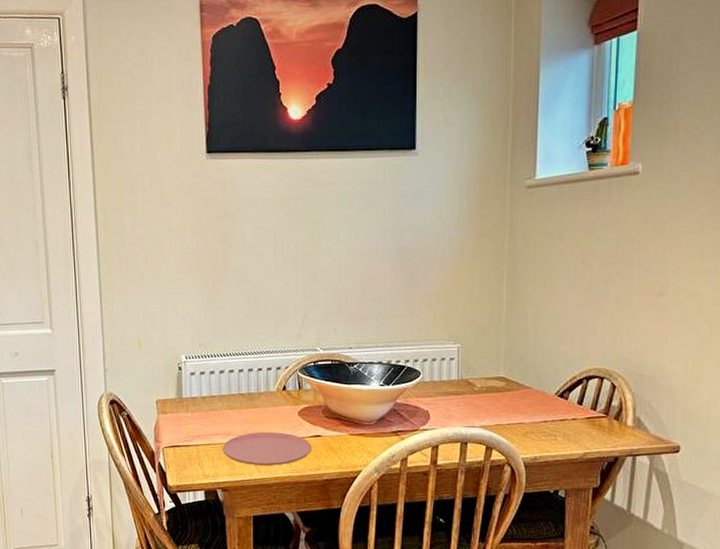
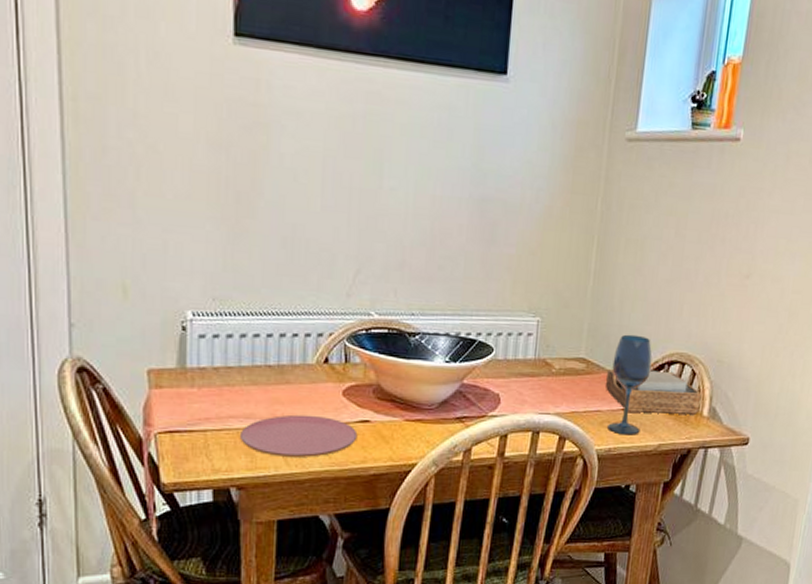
napkin holder: none [525,385,624,425] -> present [605,369,702,415]
wineglass: none [531,354,570,445] -> present [607,334,653,435]

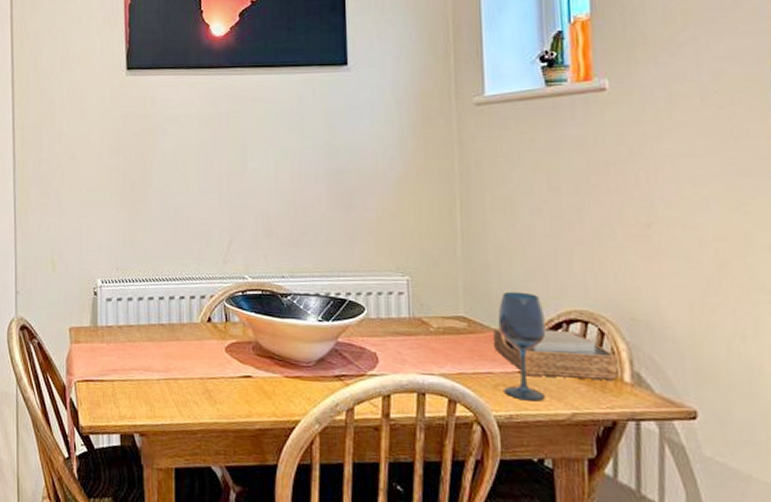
plate: present [239,414,358,457] -> none [140,368,242,409]

